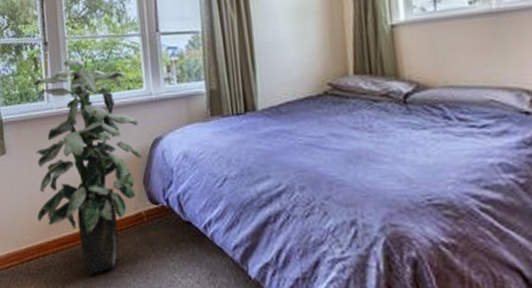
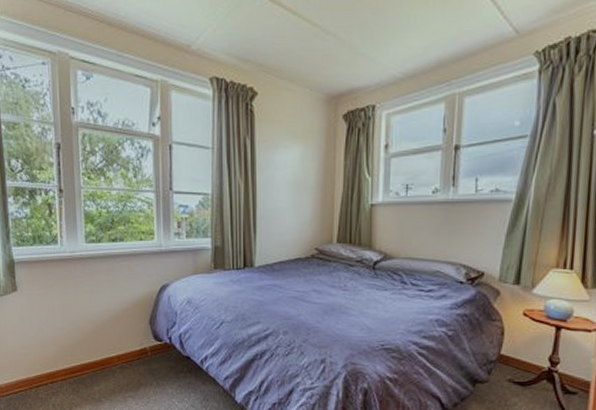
indoor plant: present [34,59,142,274] -> none [47,208,149,399]

